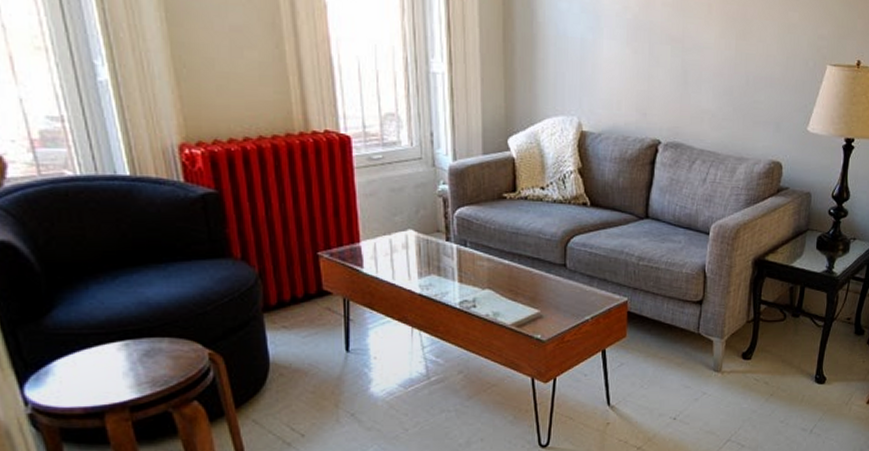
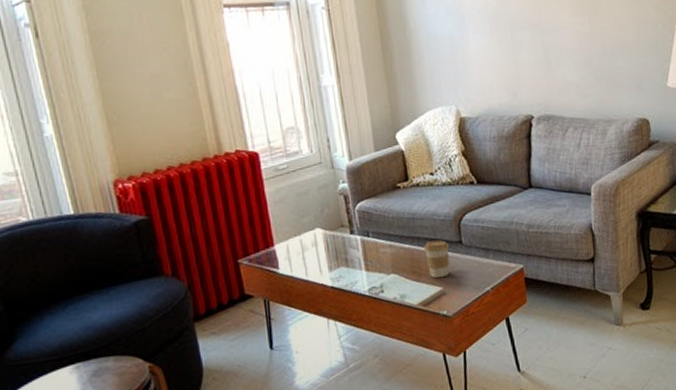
coffee cup: none [525,260,553,300] -> present [424,240,450,279]

